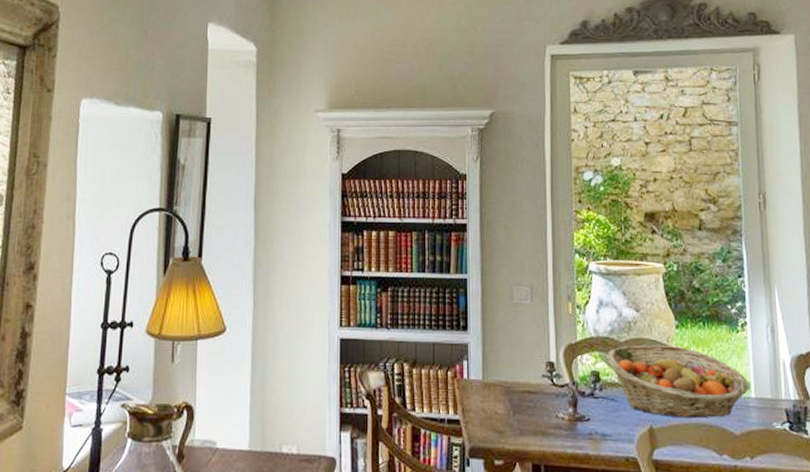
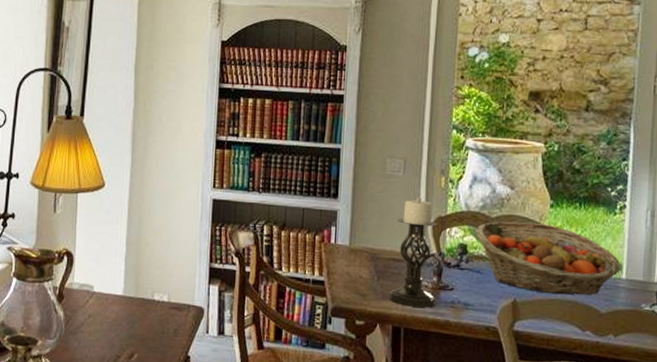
candle holder: none [525,325,574,441] -> present [388,197,438,308]

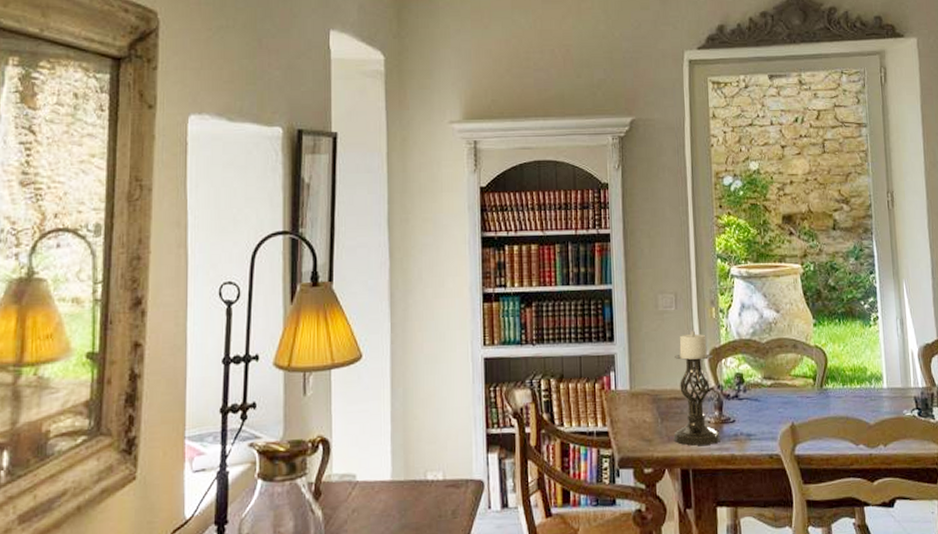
fruit basket: present [476,221,621,296] -> none [749,343,882,413]

